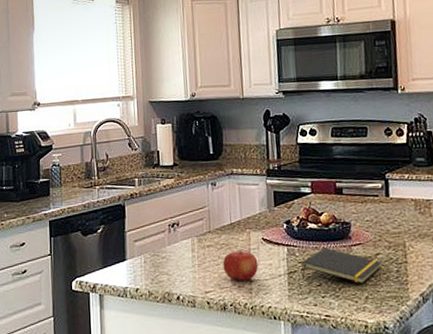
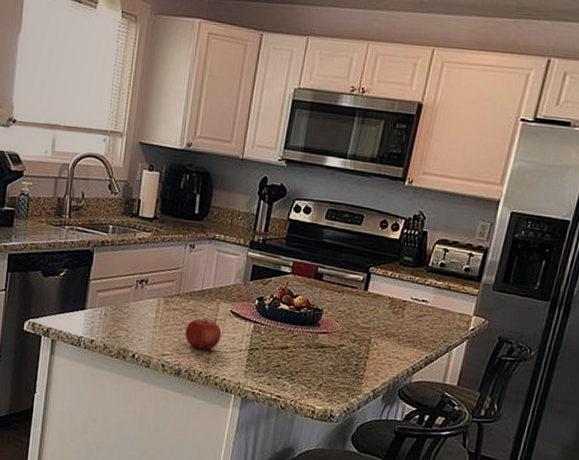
notepad: present [301,247,382,285] -> none [261,330,344,372]

